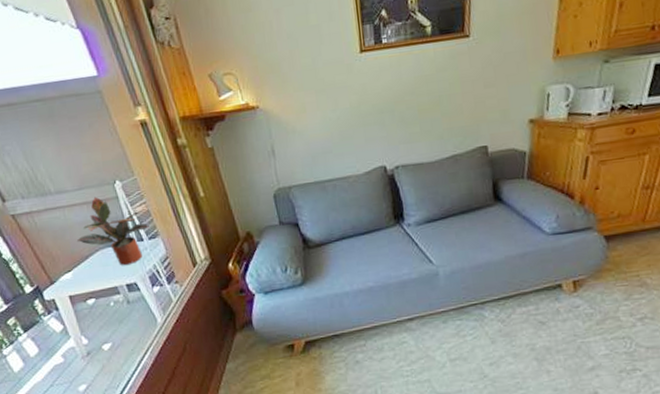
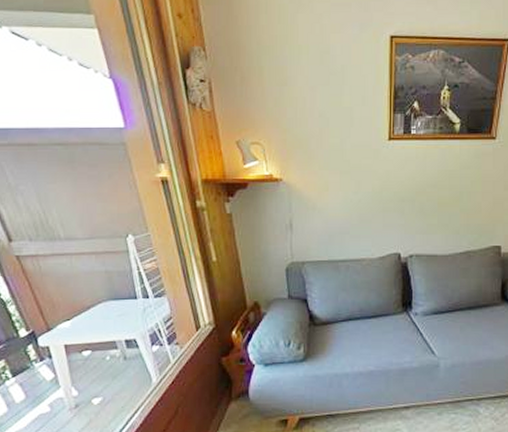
potted plant: present [77,196,149,266] -> none [81,248,157,321]

